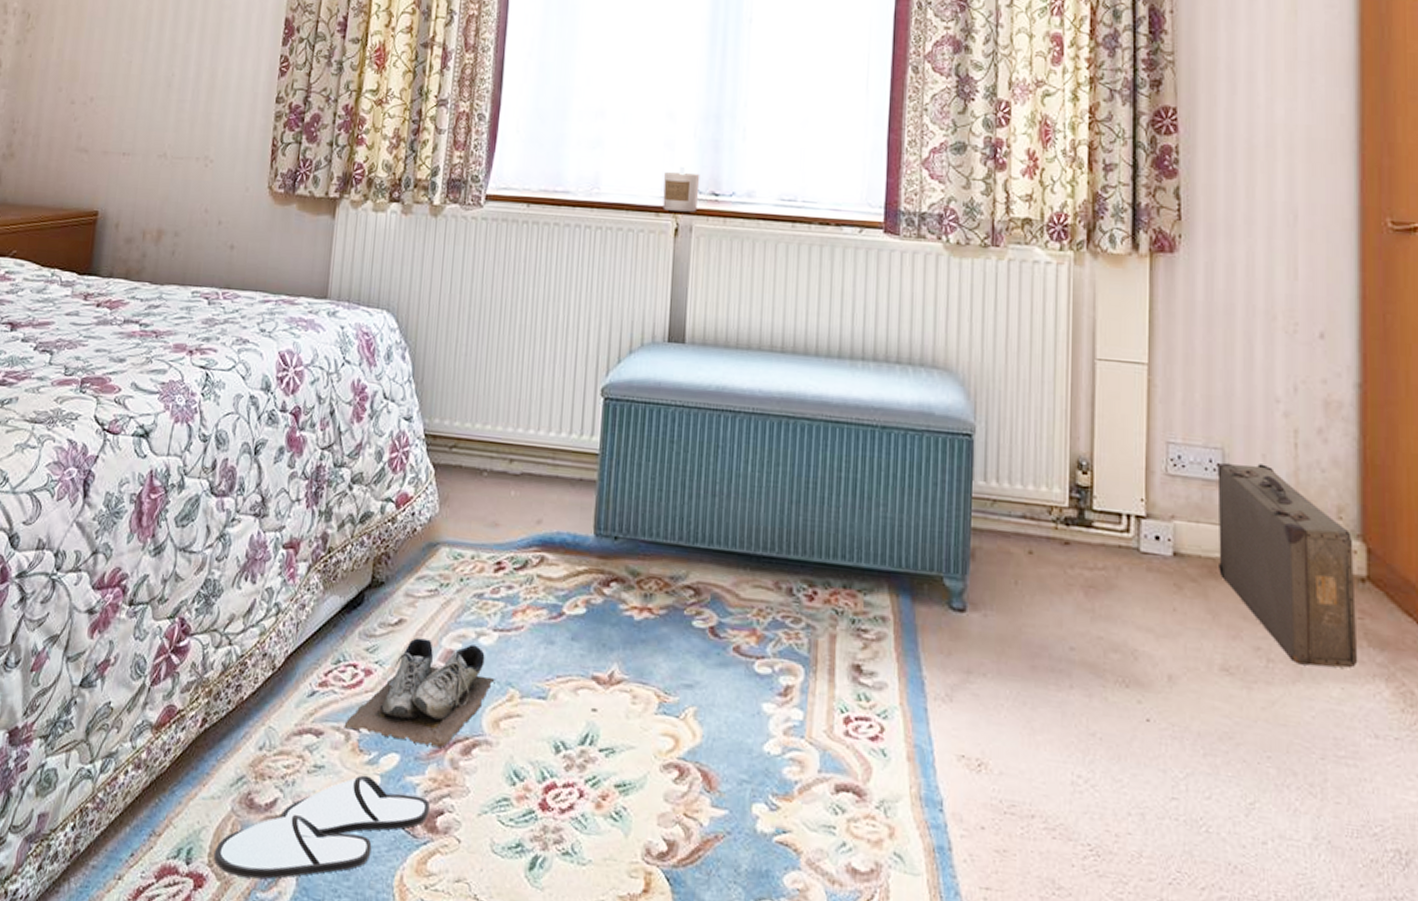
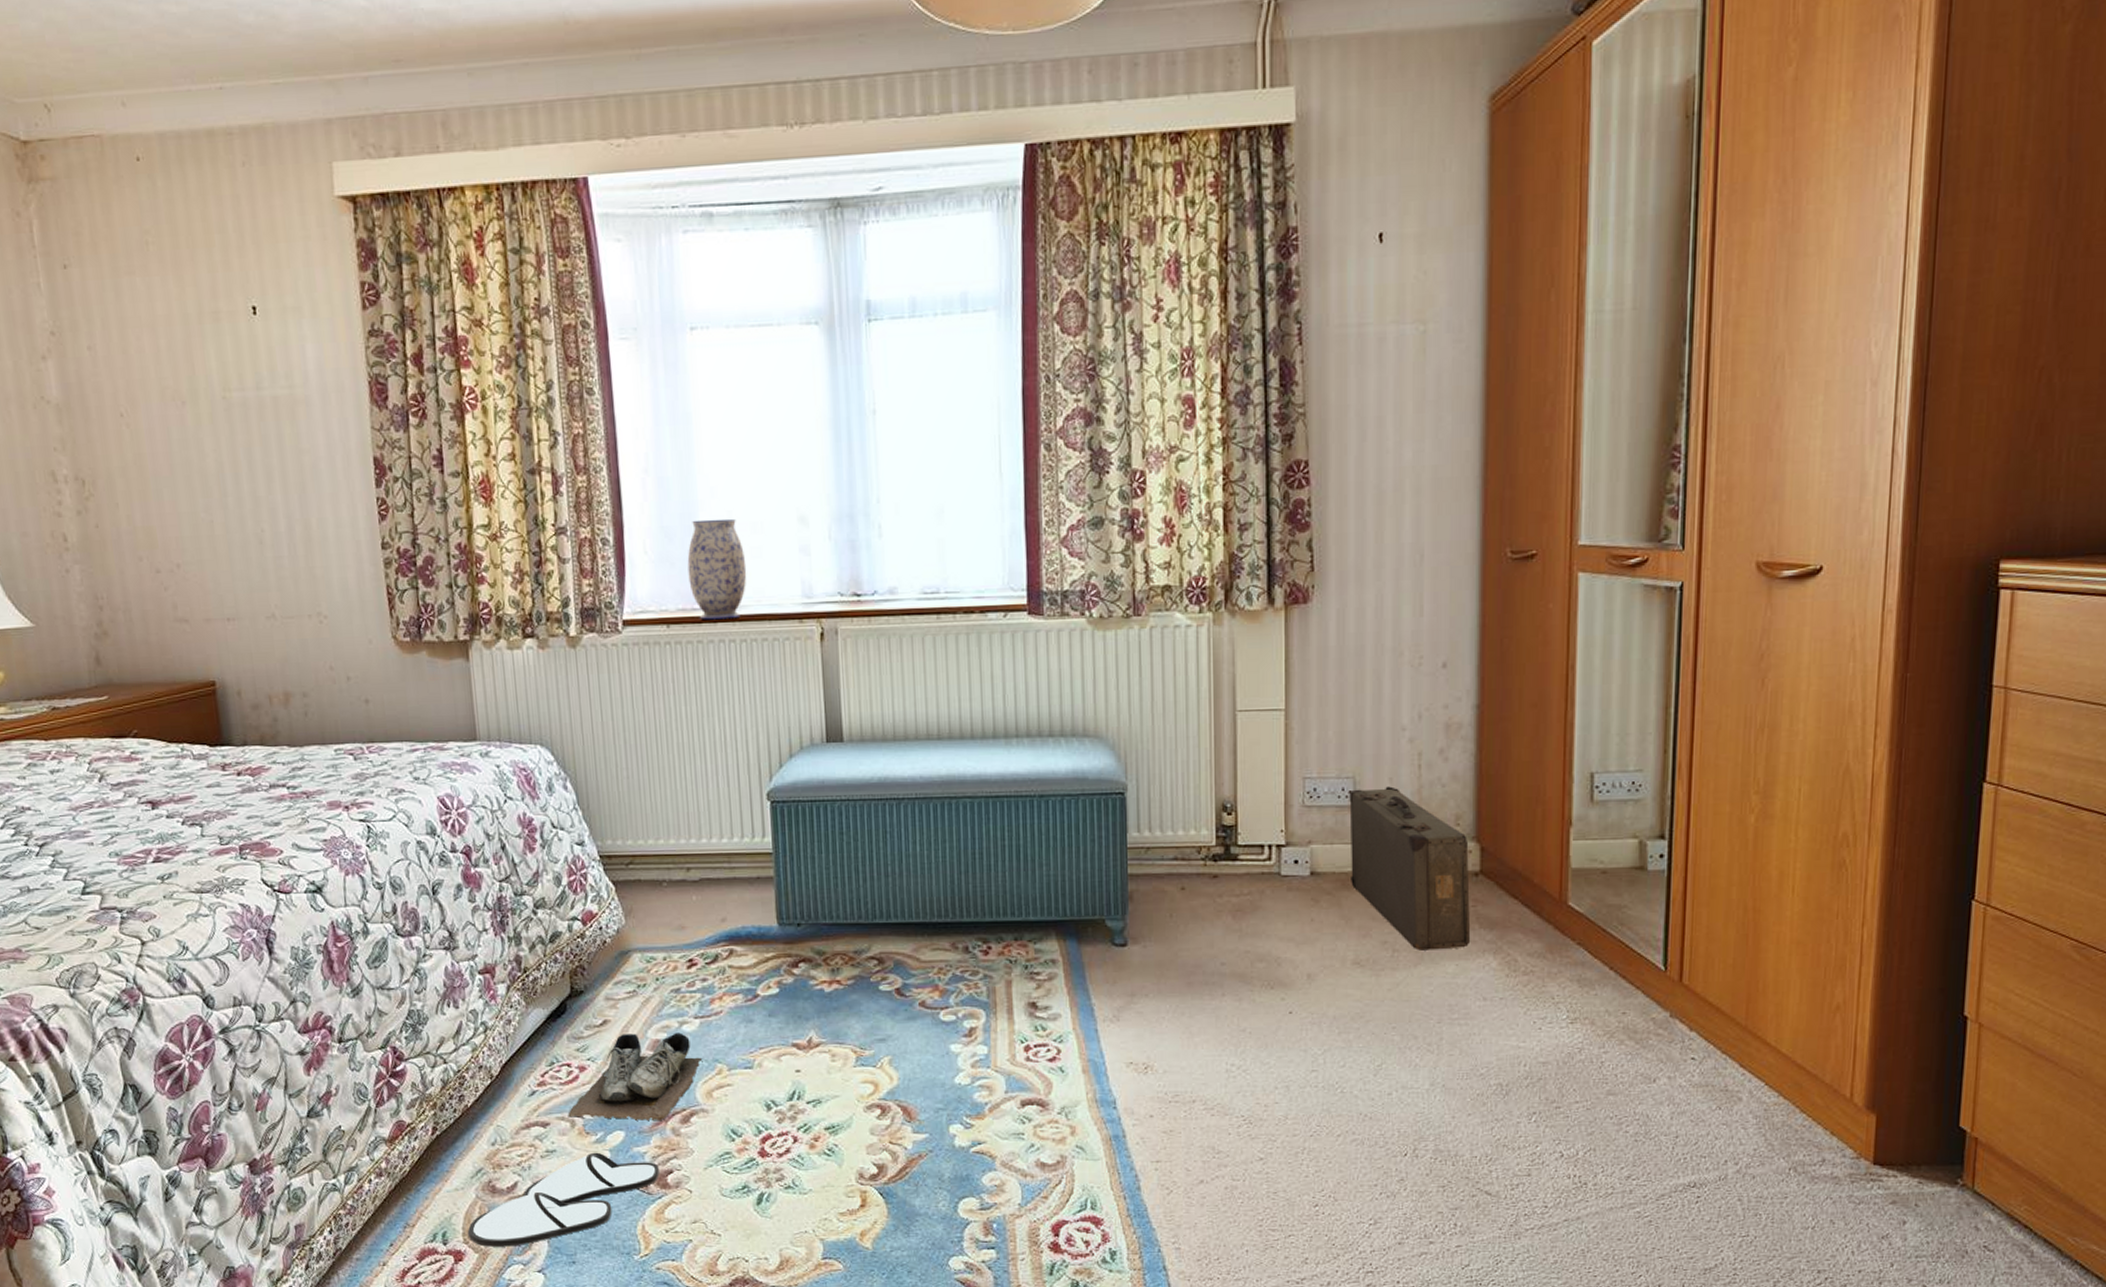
vase: none [554,105,612,205] -> present [687,518,747,620]
candle: present [663,165,700,212] -> none [802,570,841,616]

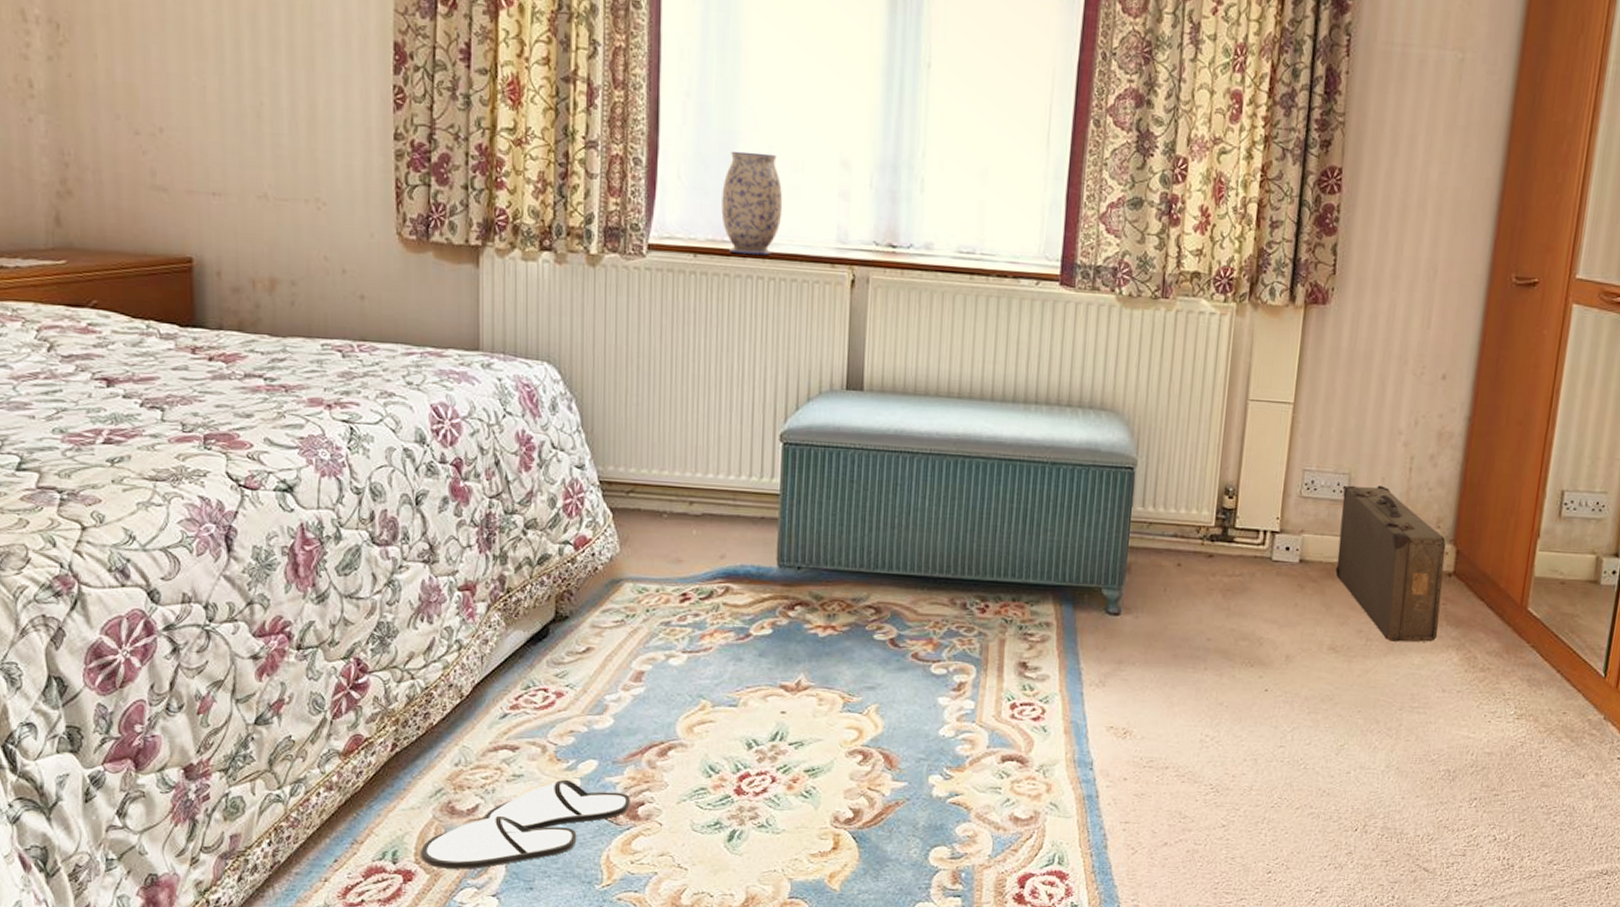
shoe: present [569,1032,703,1122] -> none [541,662,687,753]

